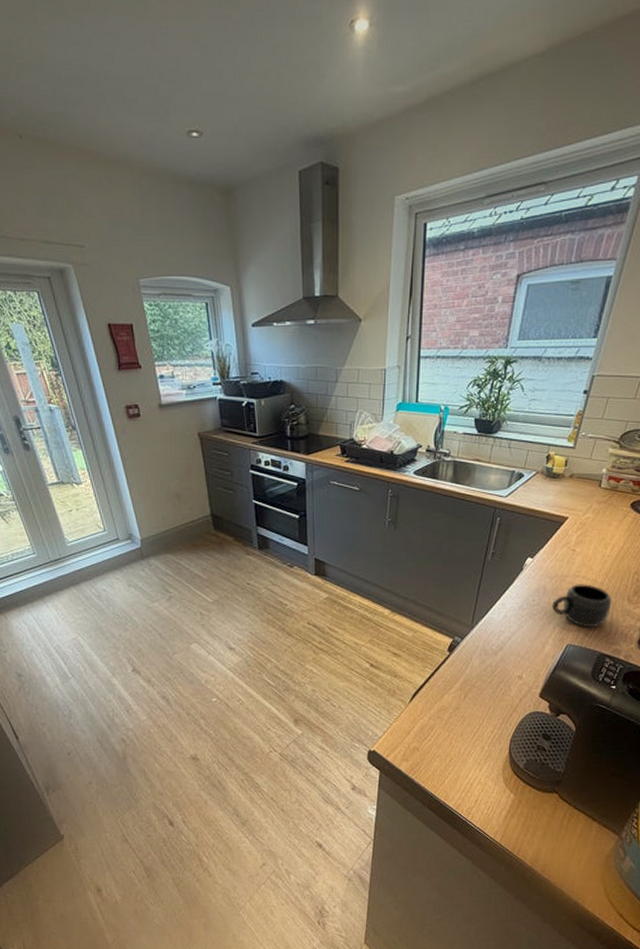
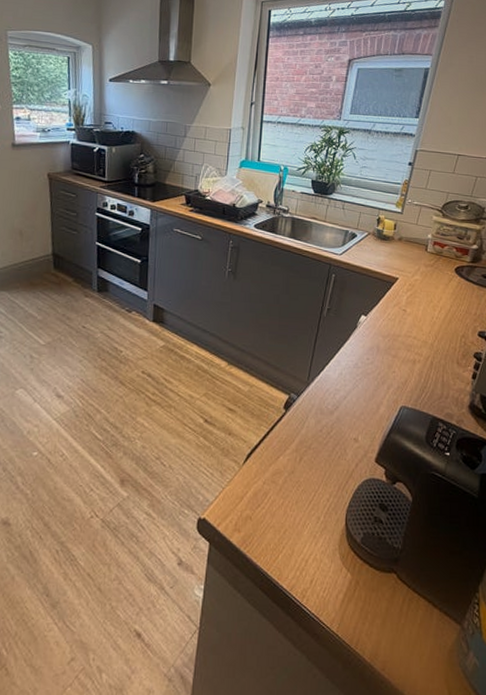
mug: present [552,584,612,628] -> none [386,344,442,390]

